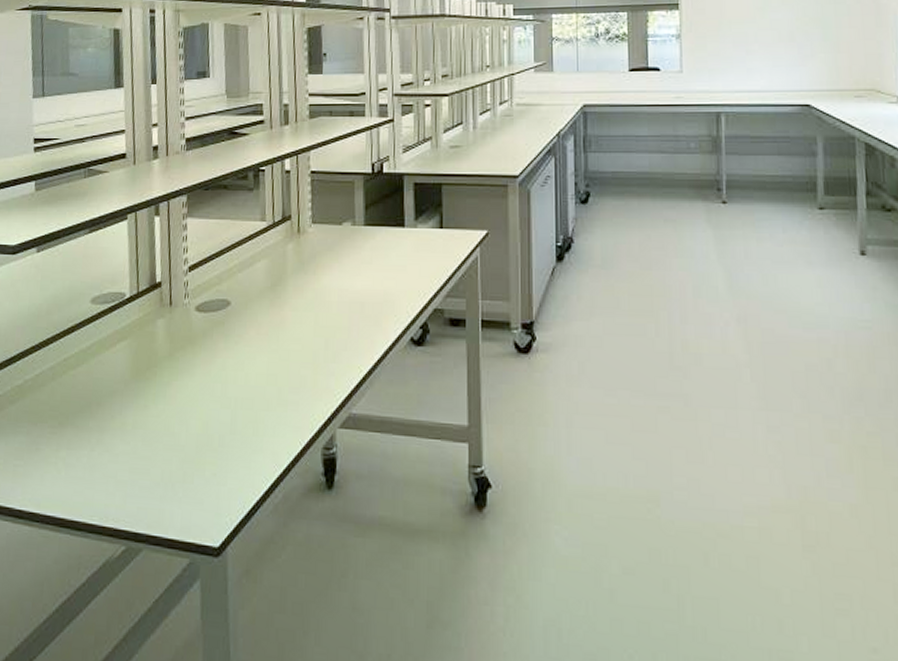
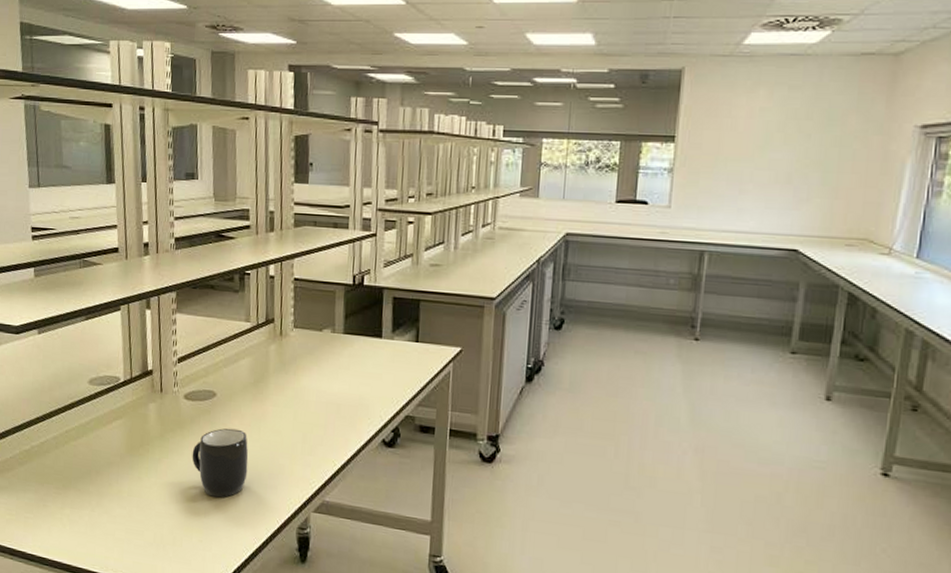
mug: none [204,339,267,421] -> present [192,428,249,498]

